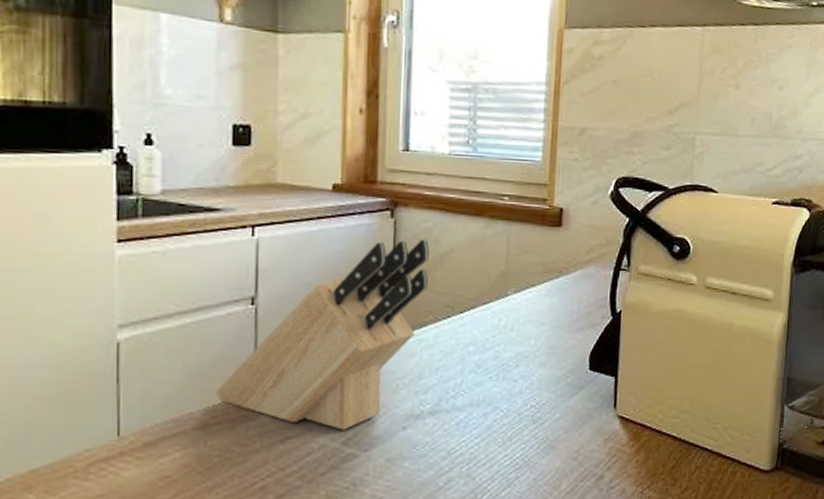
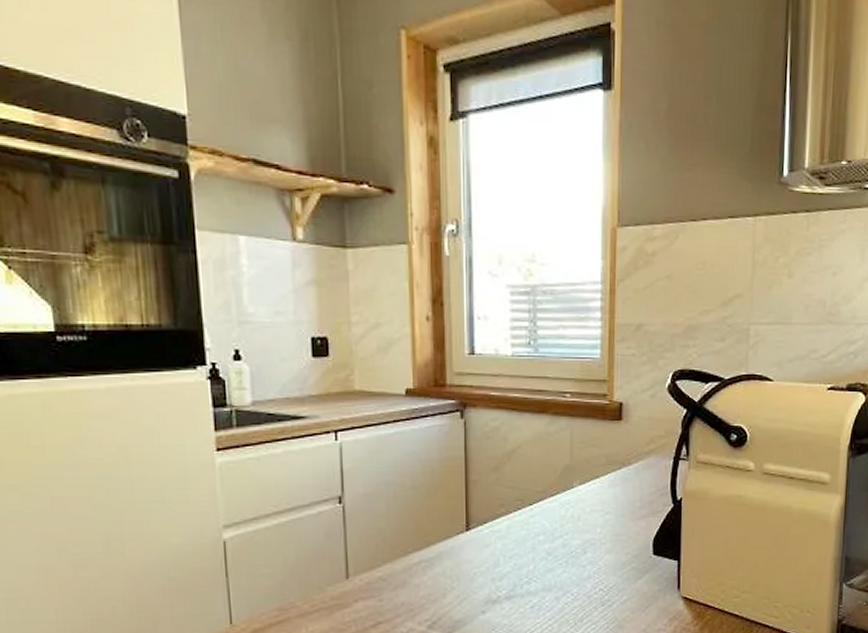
knife block: present [216,238,429,430] -> none [313,436,498,615]

